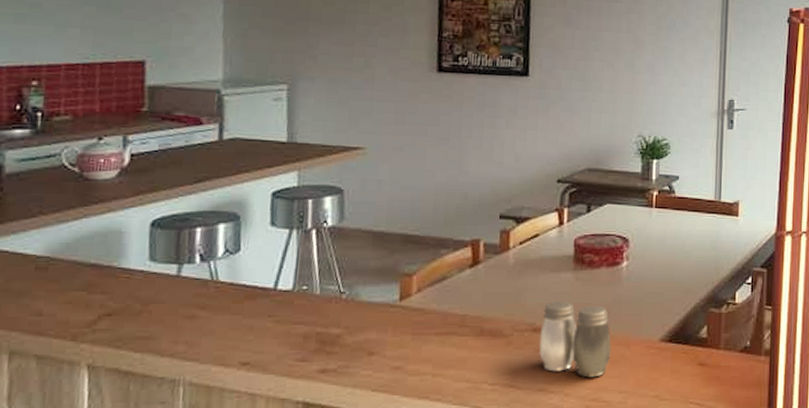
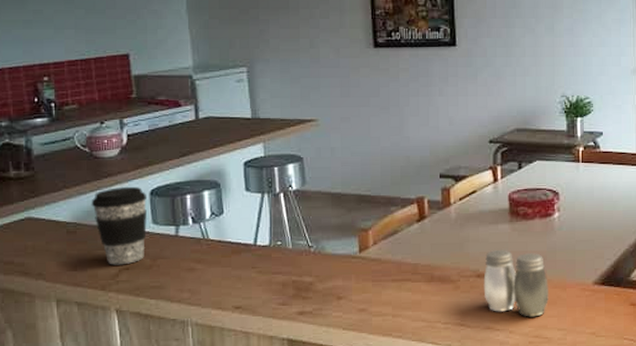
coffee cup: none [72,215,146,310] -> present [91,186,147,265]

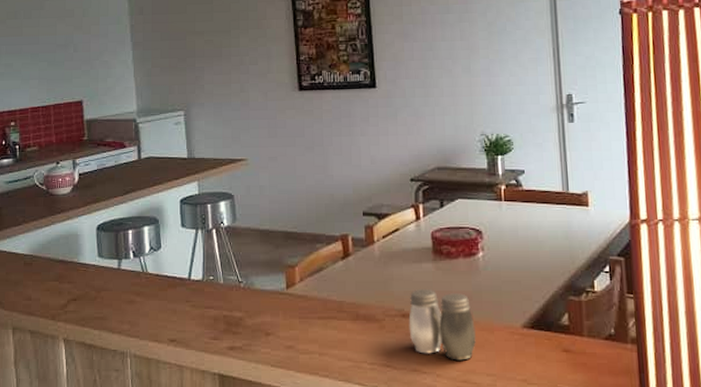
coffee cup: present [91,186,147,265] -> none [45,221,94,296]

